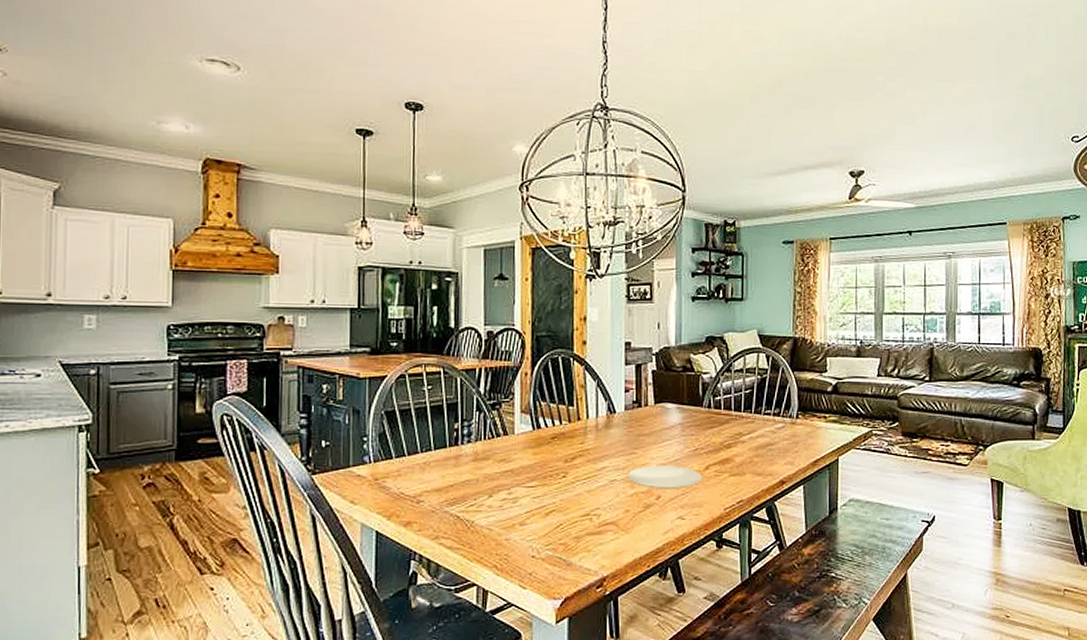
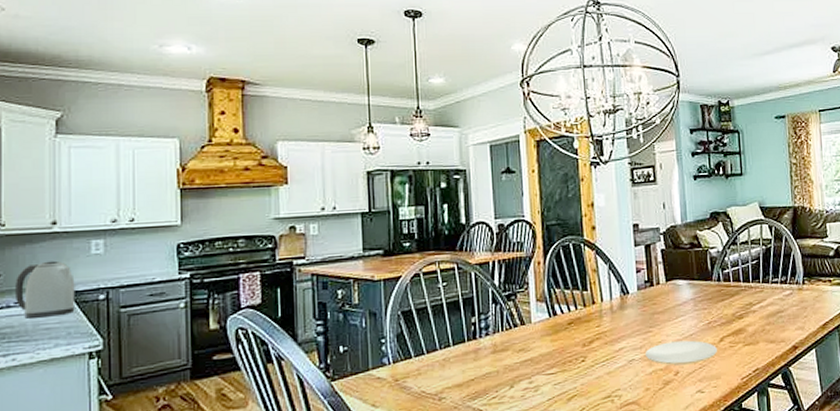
kettle: none [10,332,67,387] -> present [16,260,75,319]

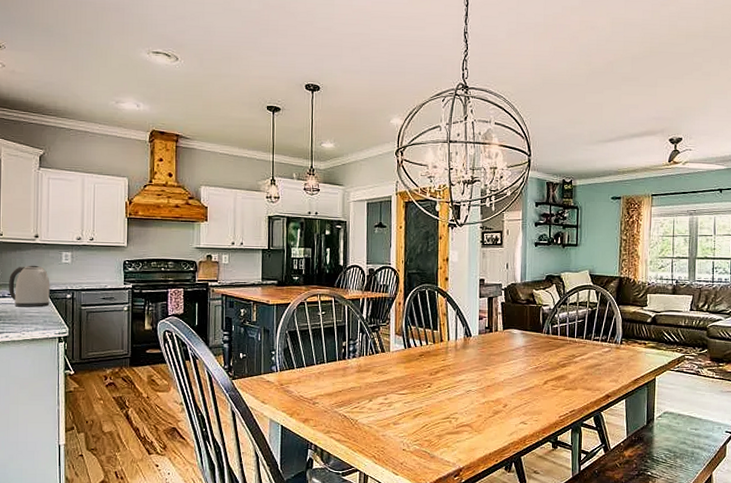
plate: present [644,340,717,365] -> none [480,379,541,400]

